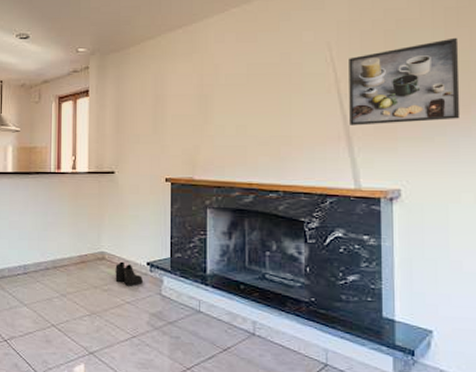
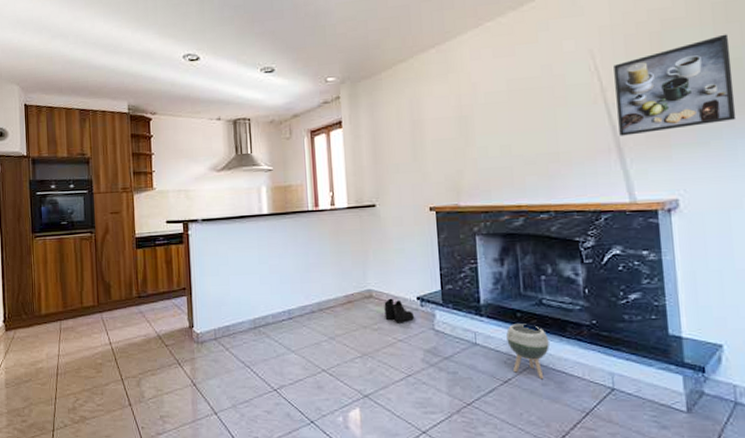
planter: none [229,295,269,351] -> present [506,324,550,380]

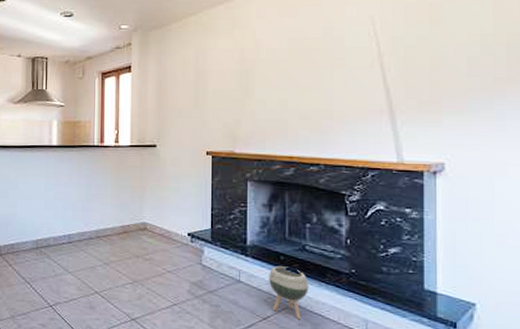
boots: present [384,298,415,323] -> none [157,232,185,256]
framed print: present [614,34,737,136] -> none [392,10,508,99]

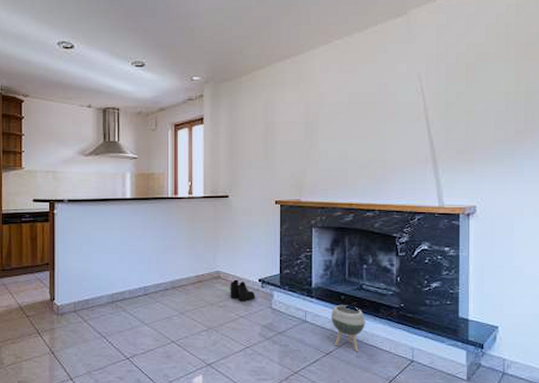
boots: none [157,232,185,256] -> present [230,279,256,302]

